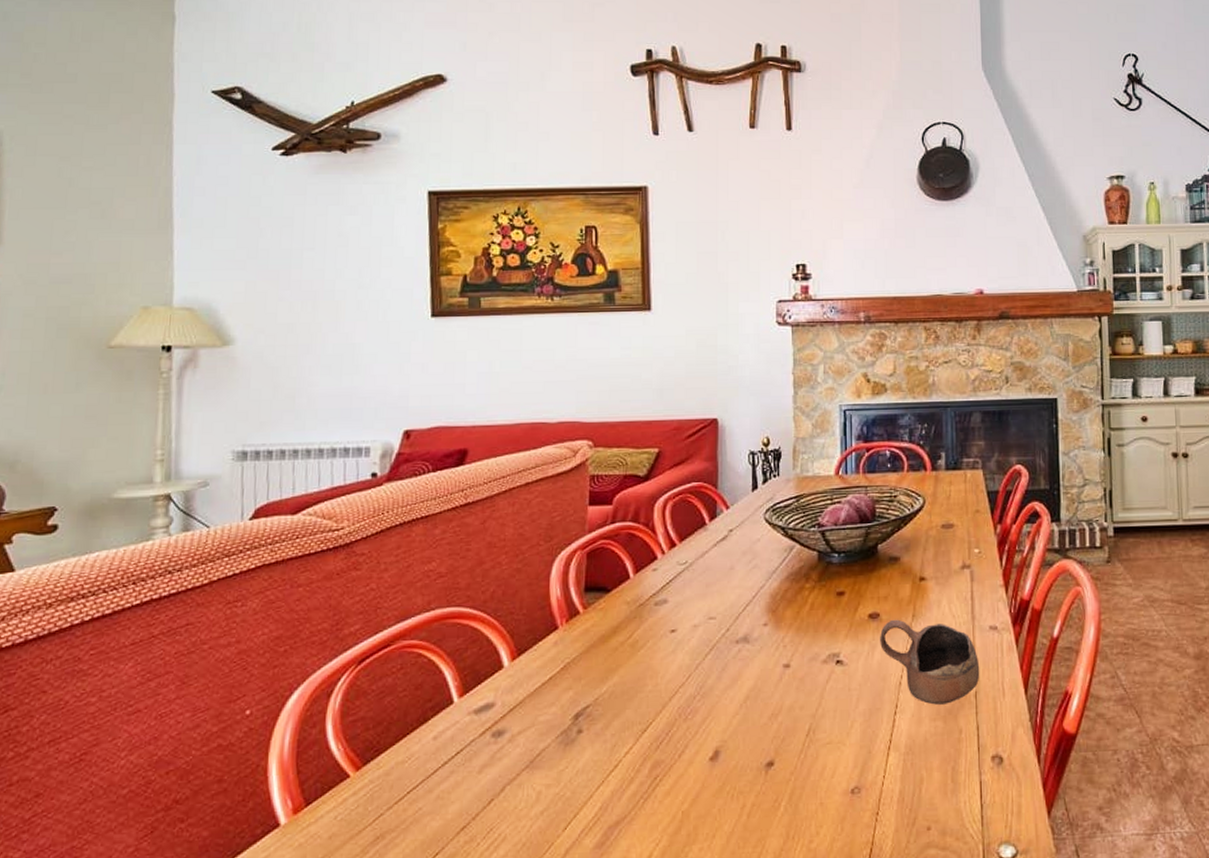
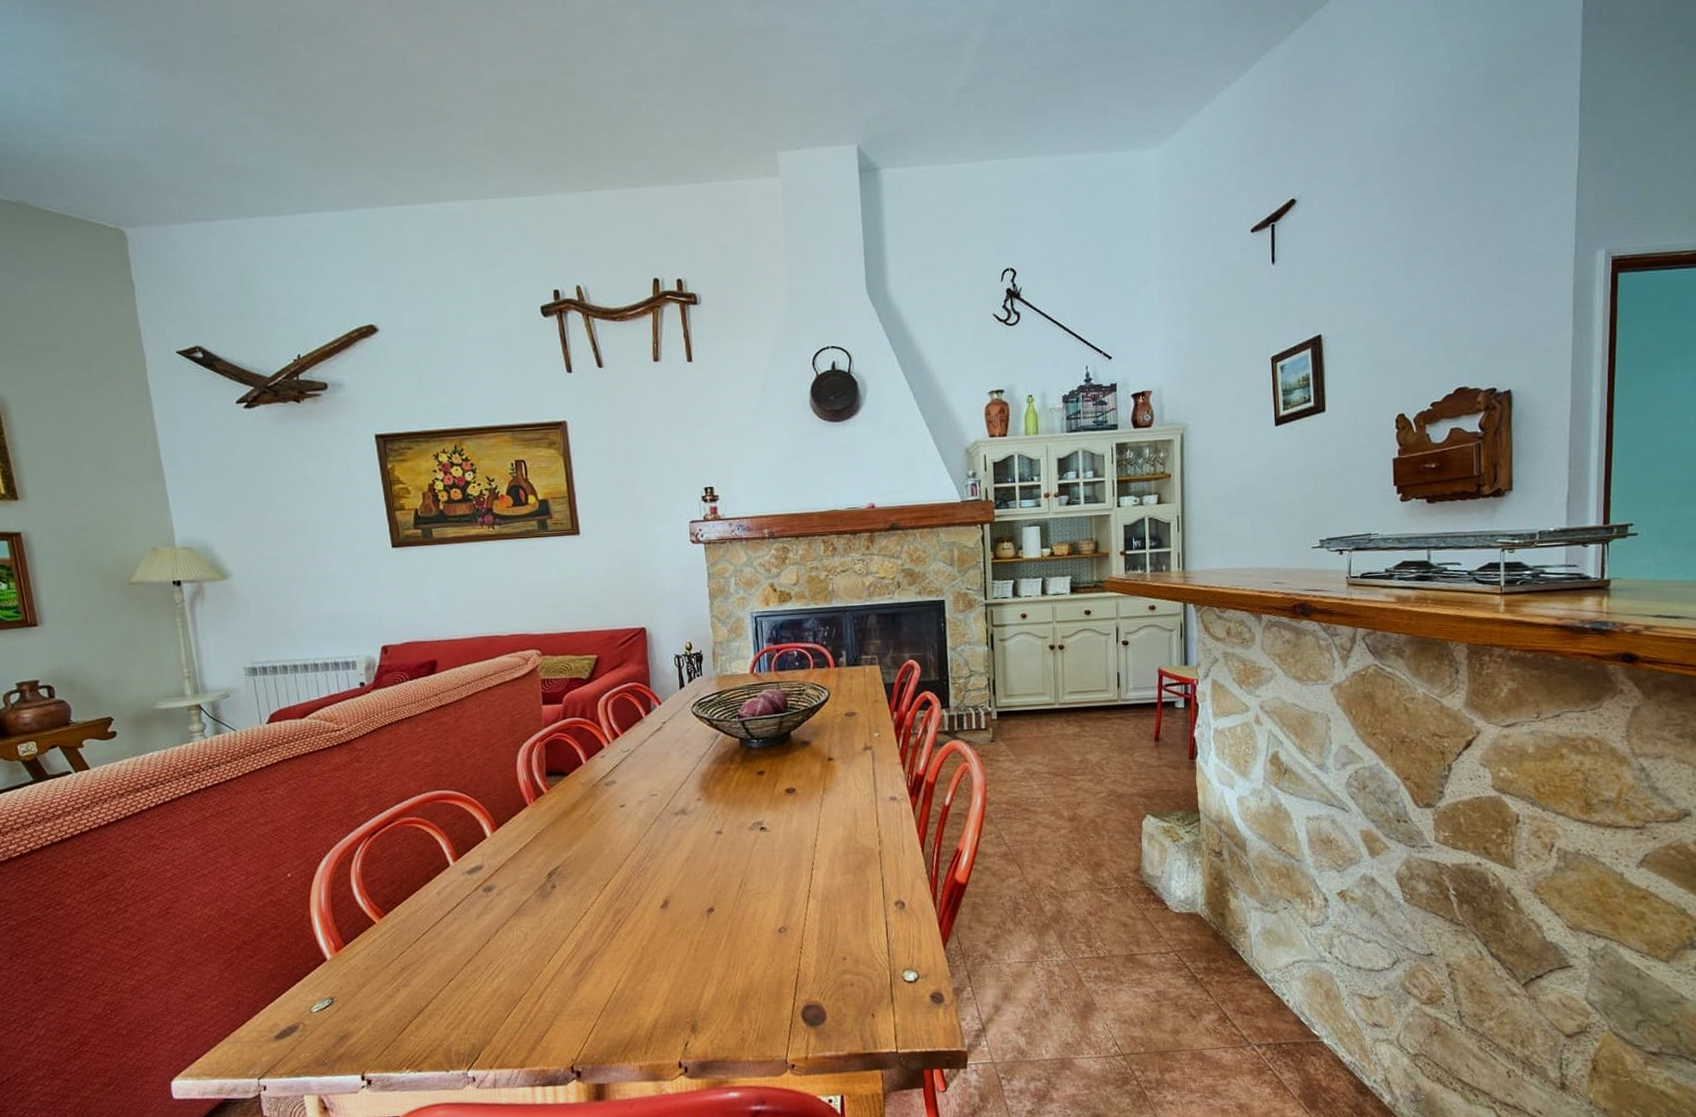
cup: present [880,619,980,705] -> none [796,793,883,862]

